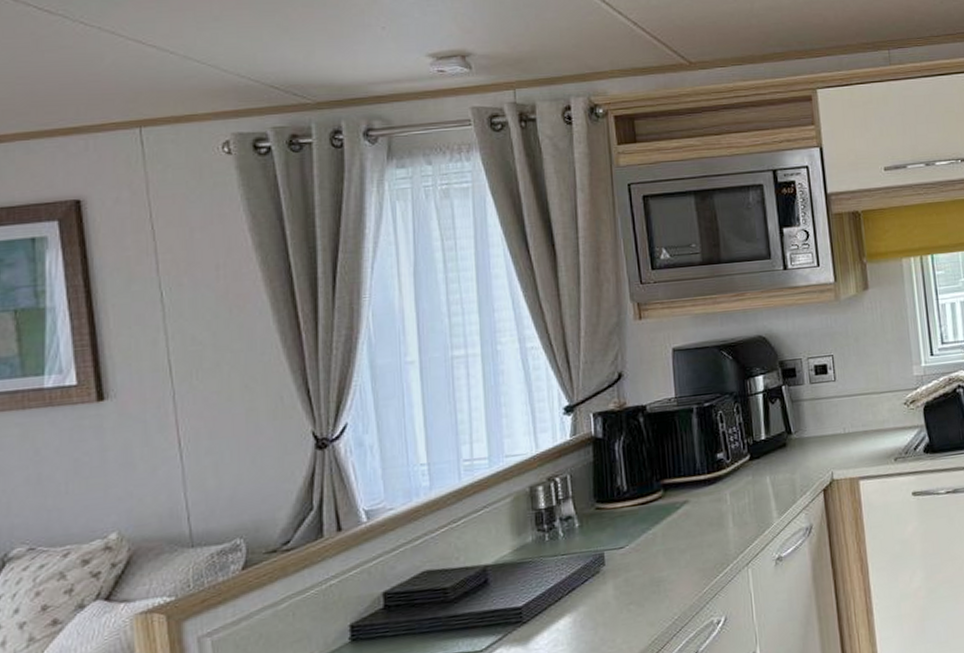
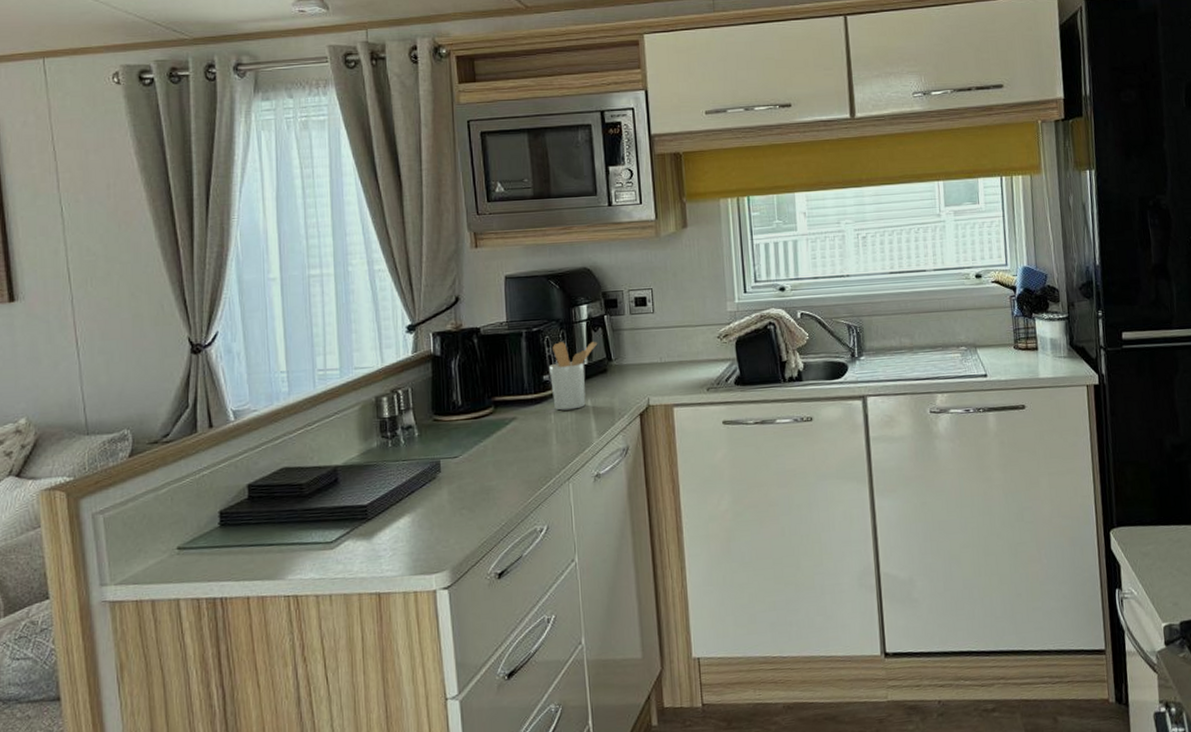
utensil holder: none [722,414,776,491] -> present [548,342,598,411]

